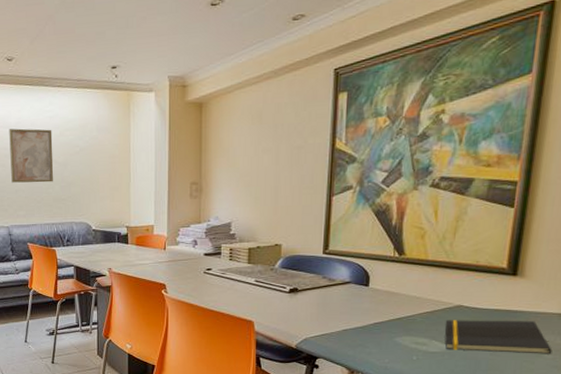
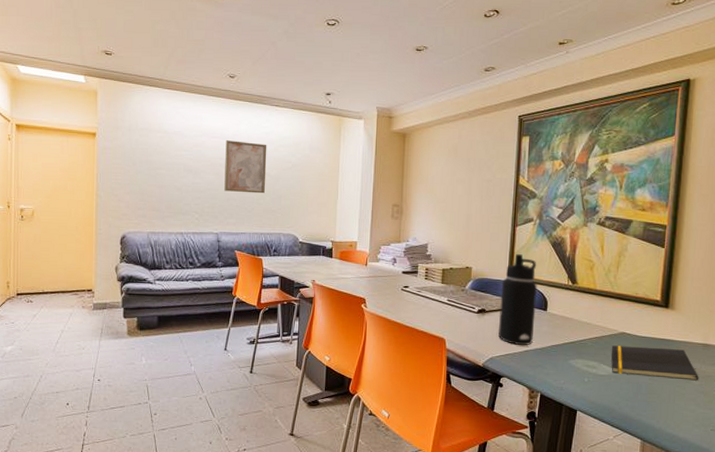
water bottle: none [313,226,359,324] -> present [498,254,538,345]

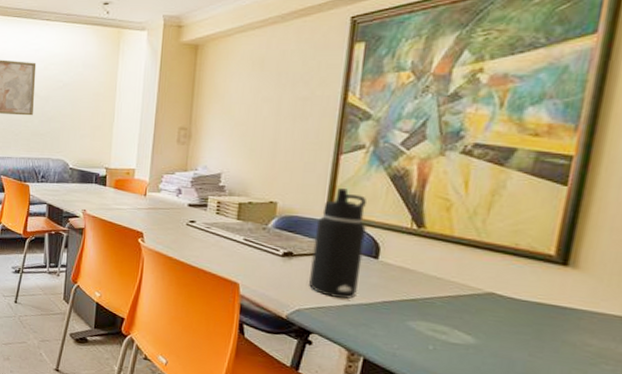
notepad: present [611,345,699,381] -> none [469,308,612,365]

